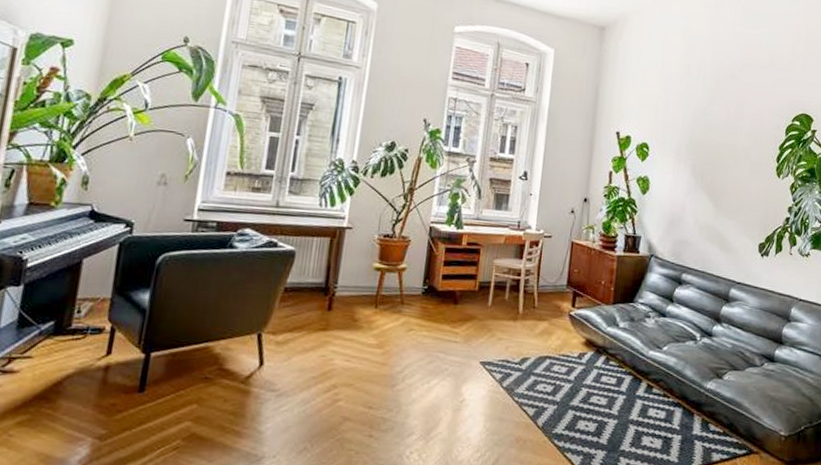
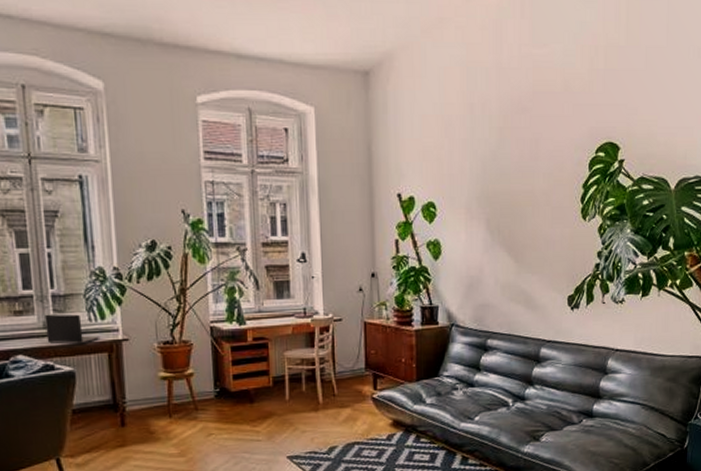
laptop computer: none [276,194,327,227] -> present [45,314,101,345]

